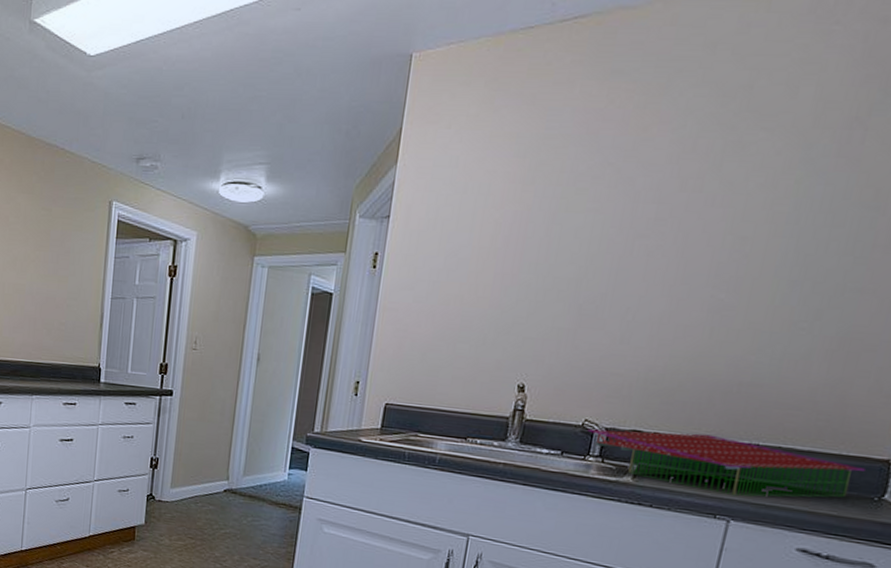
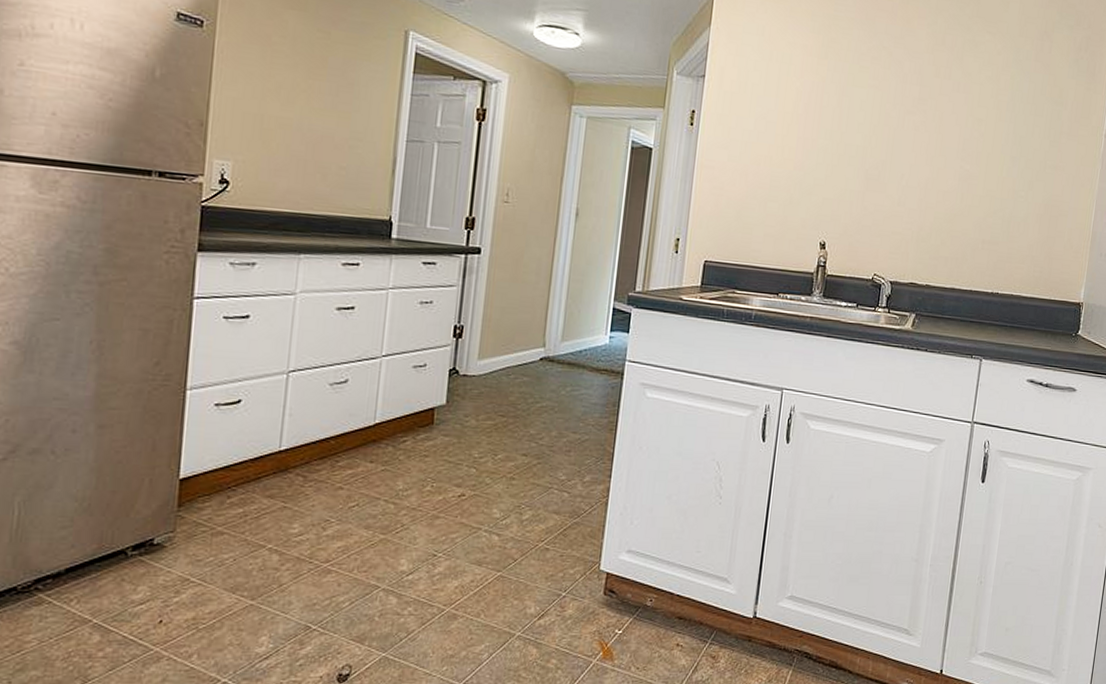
dish rack: present [587,428,865,498] -> none [876,282,1066,338]

